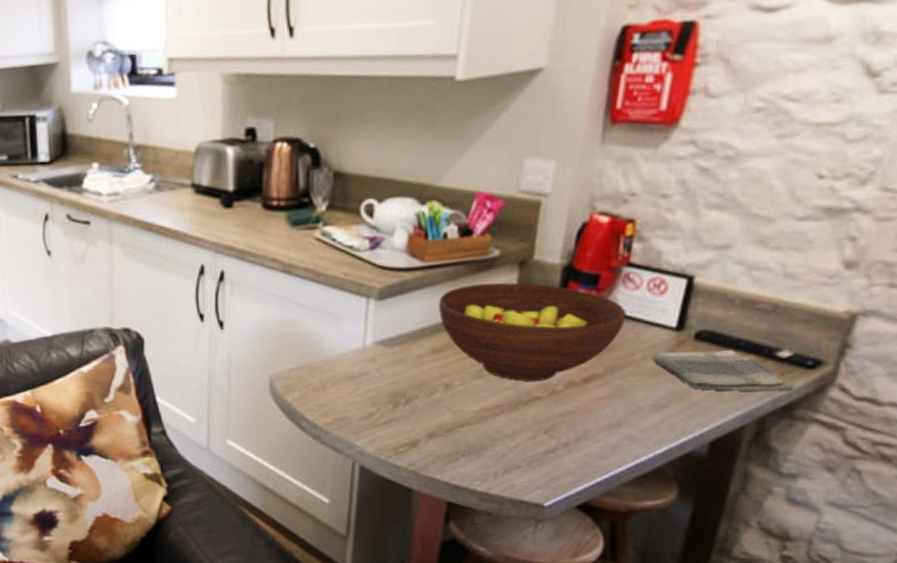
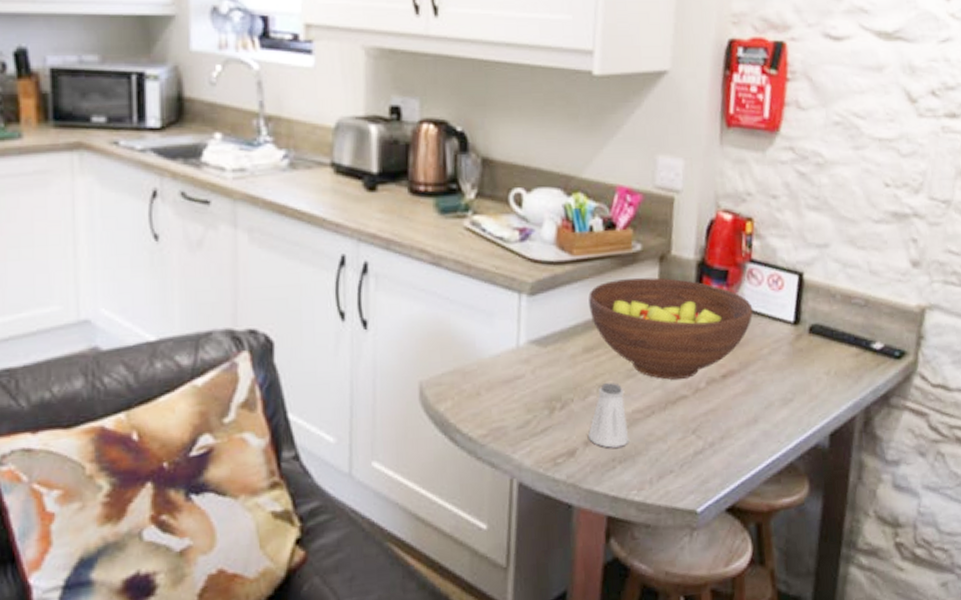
saltshaker: none [432,382,475,442] -> present [589,383,629,448]
dish towel: present [653,350,795,392] -> none [778,343,889,383]

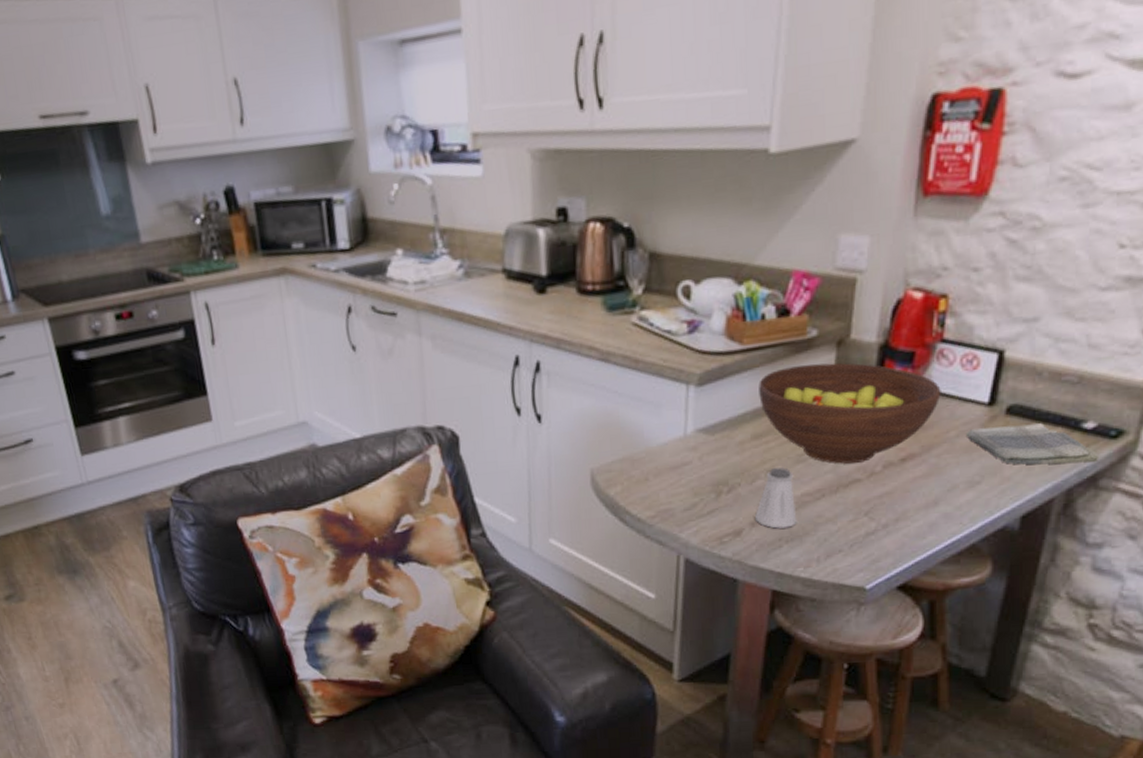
dish towel: none [778,343,889,383] -> present [967,423,1100,465]

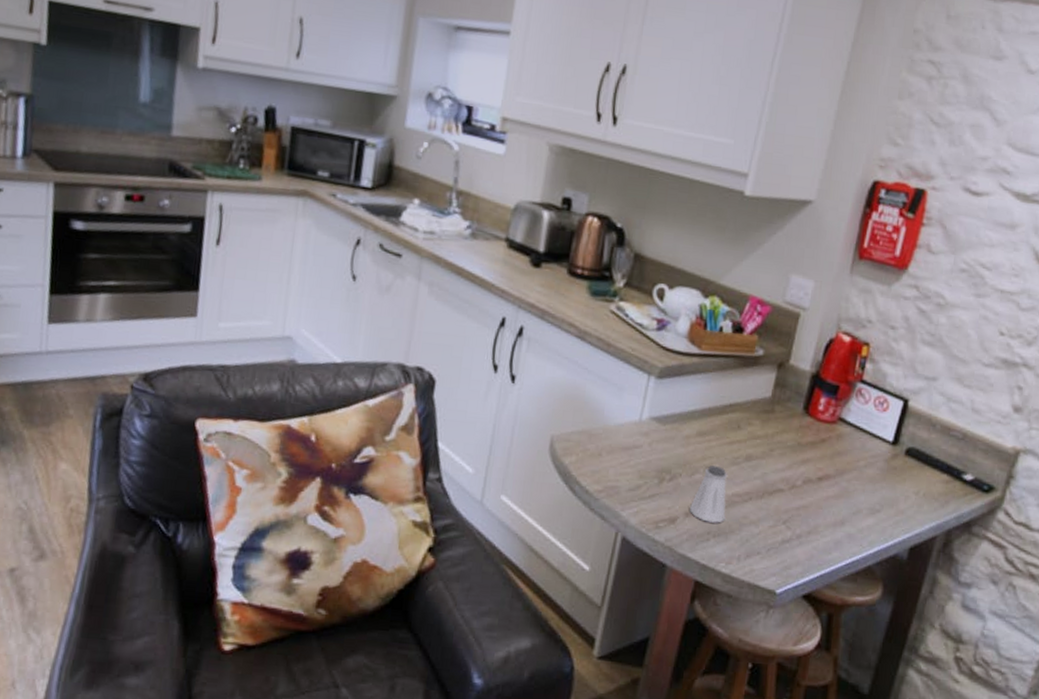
fruit bowl: present [759,363,941,464] -> none [708,377,857,475]
dish towel: present [967,423,1100,465] -> none [873,462,974,511]

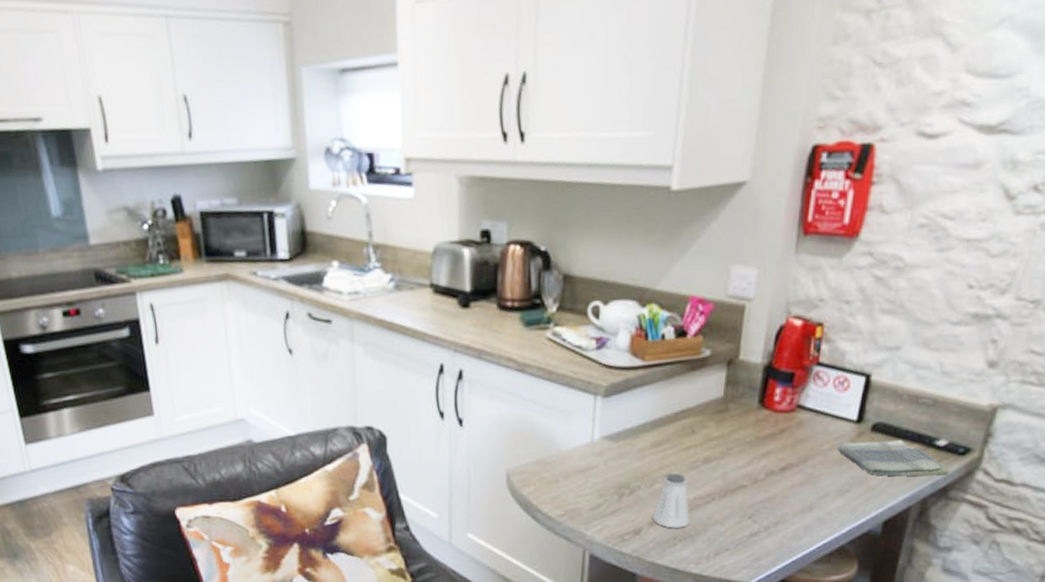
dish towel: none [873,462,974,511] -> present [838,440,950,477]

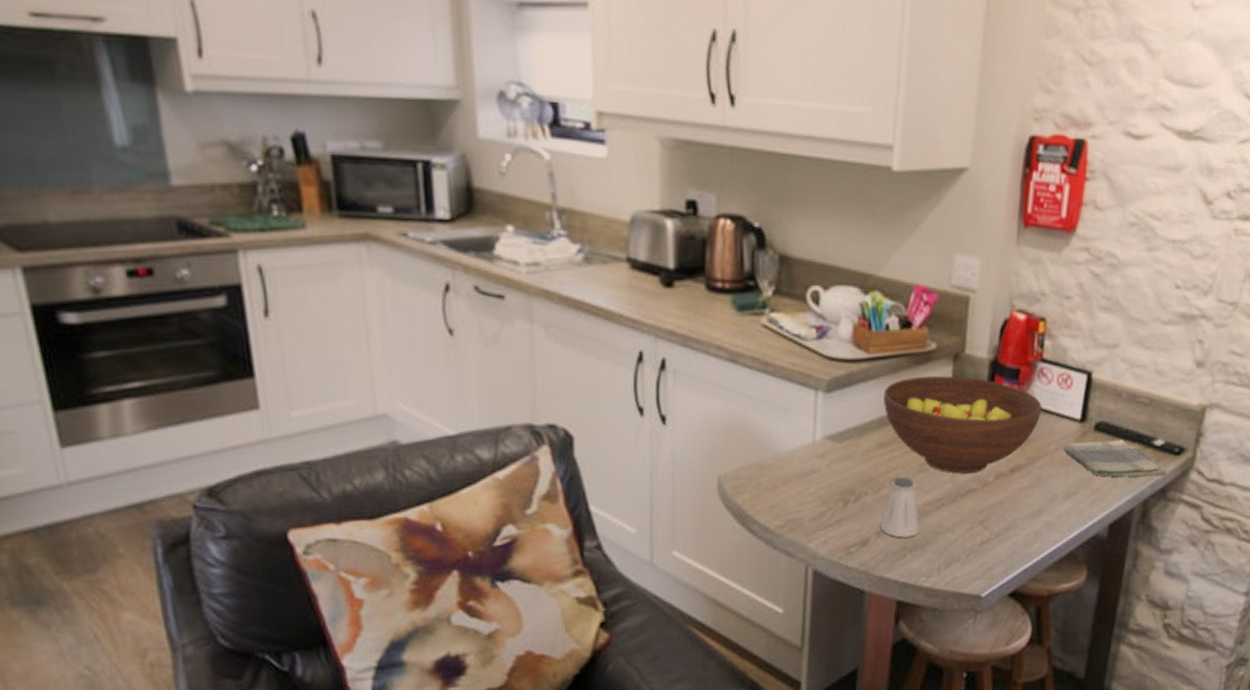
fruit bowl: none [658,380,817,472] -> present [883,376,1042,474]

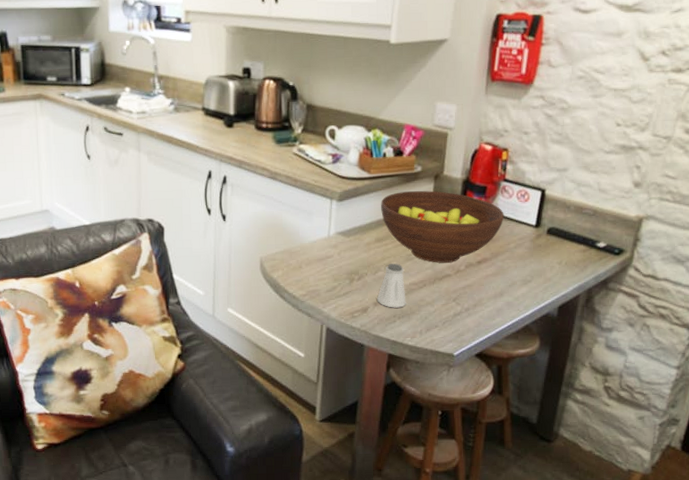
dish towel: present [1064,439,1167,478] -> none [522,241,609,271]

